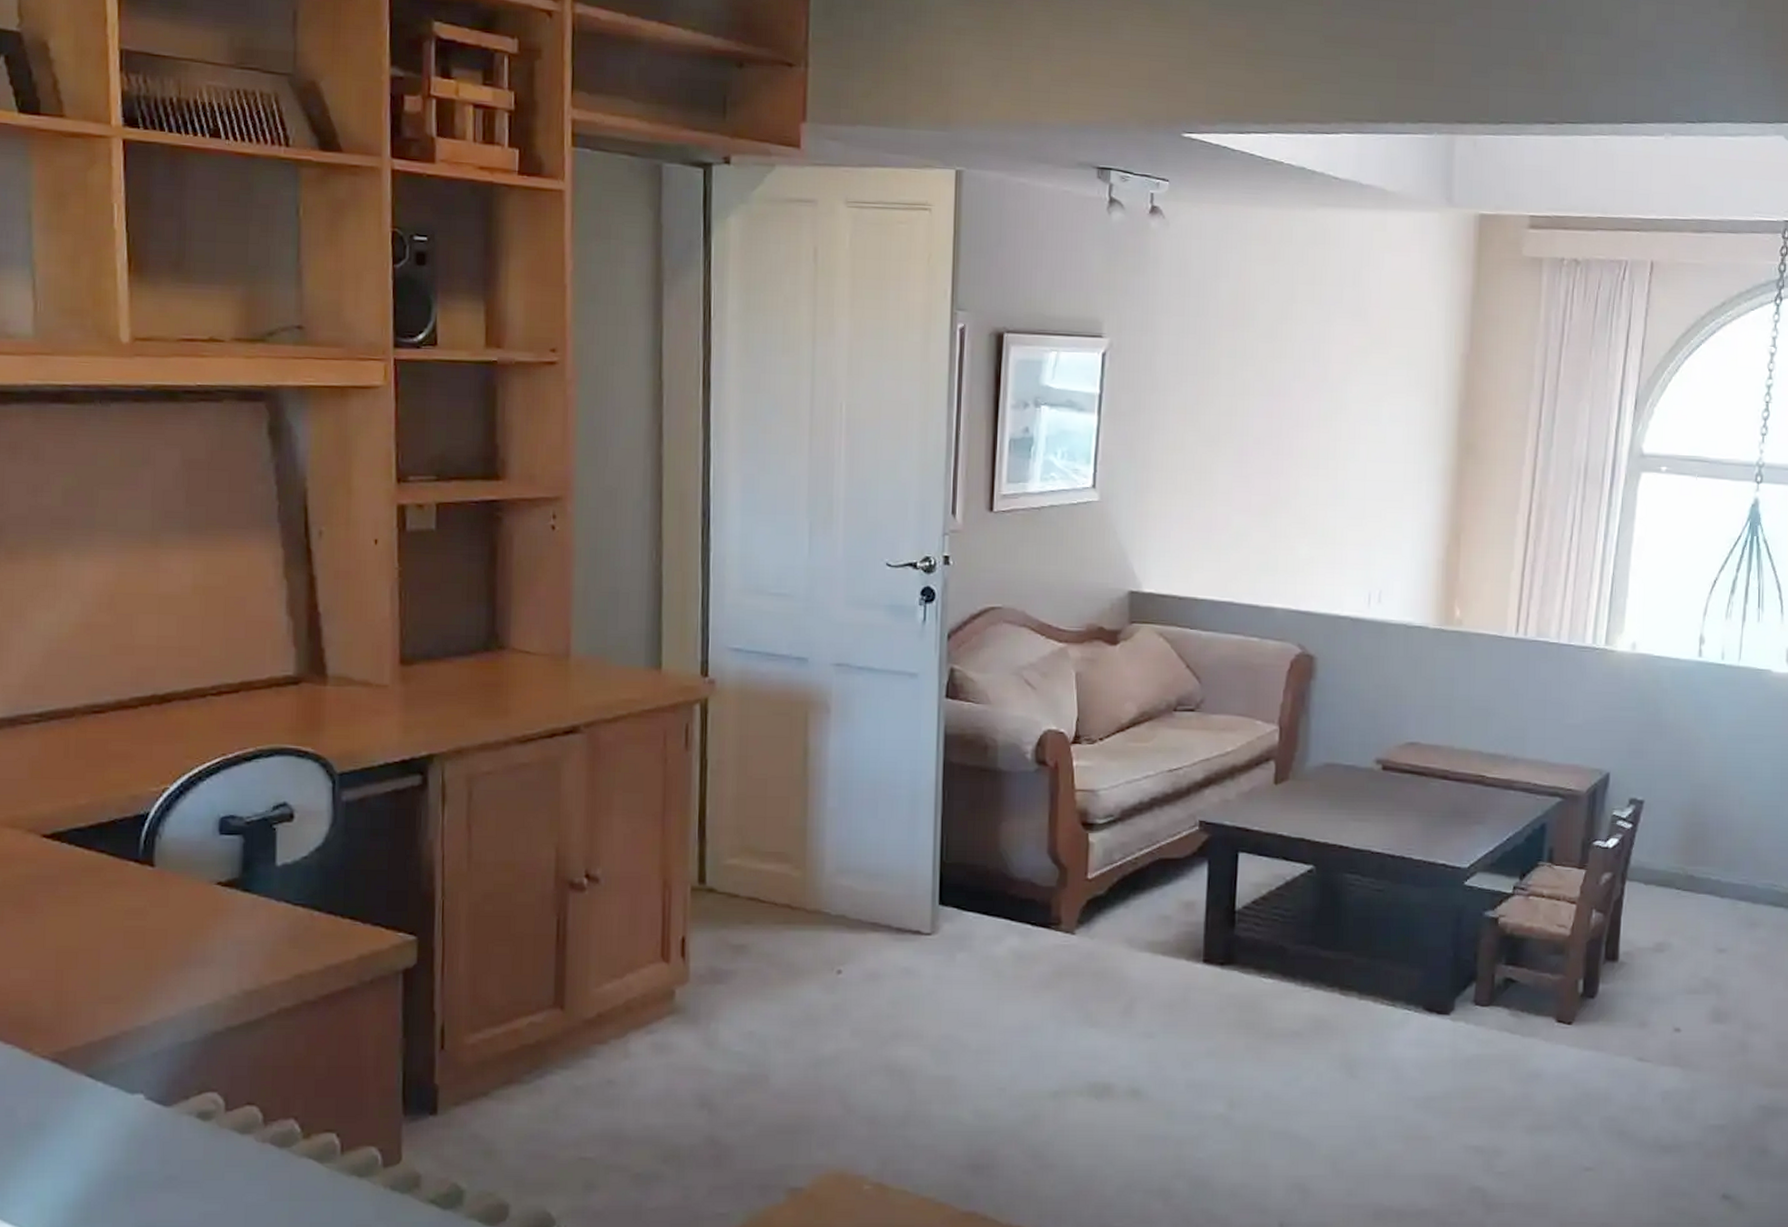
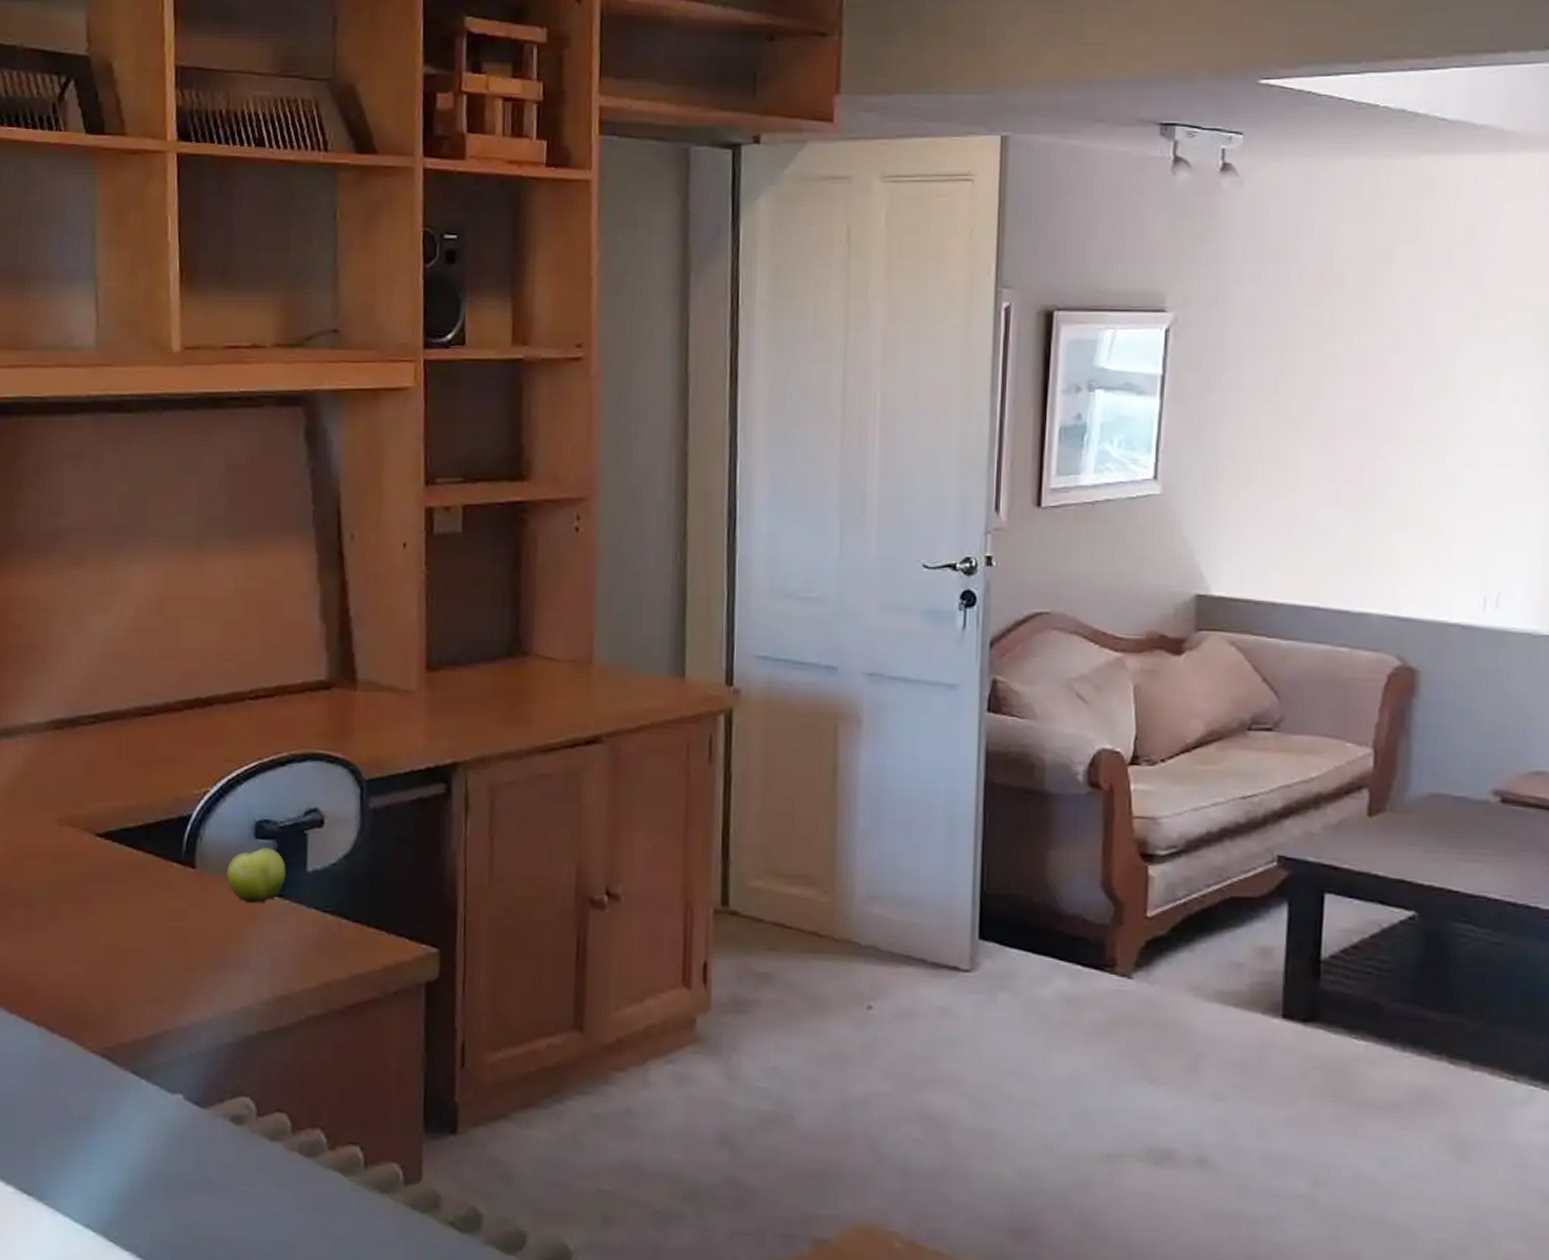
fruit: none [189,842,254,899] -> present [227,846,286,903]

